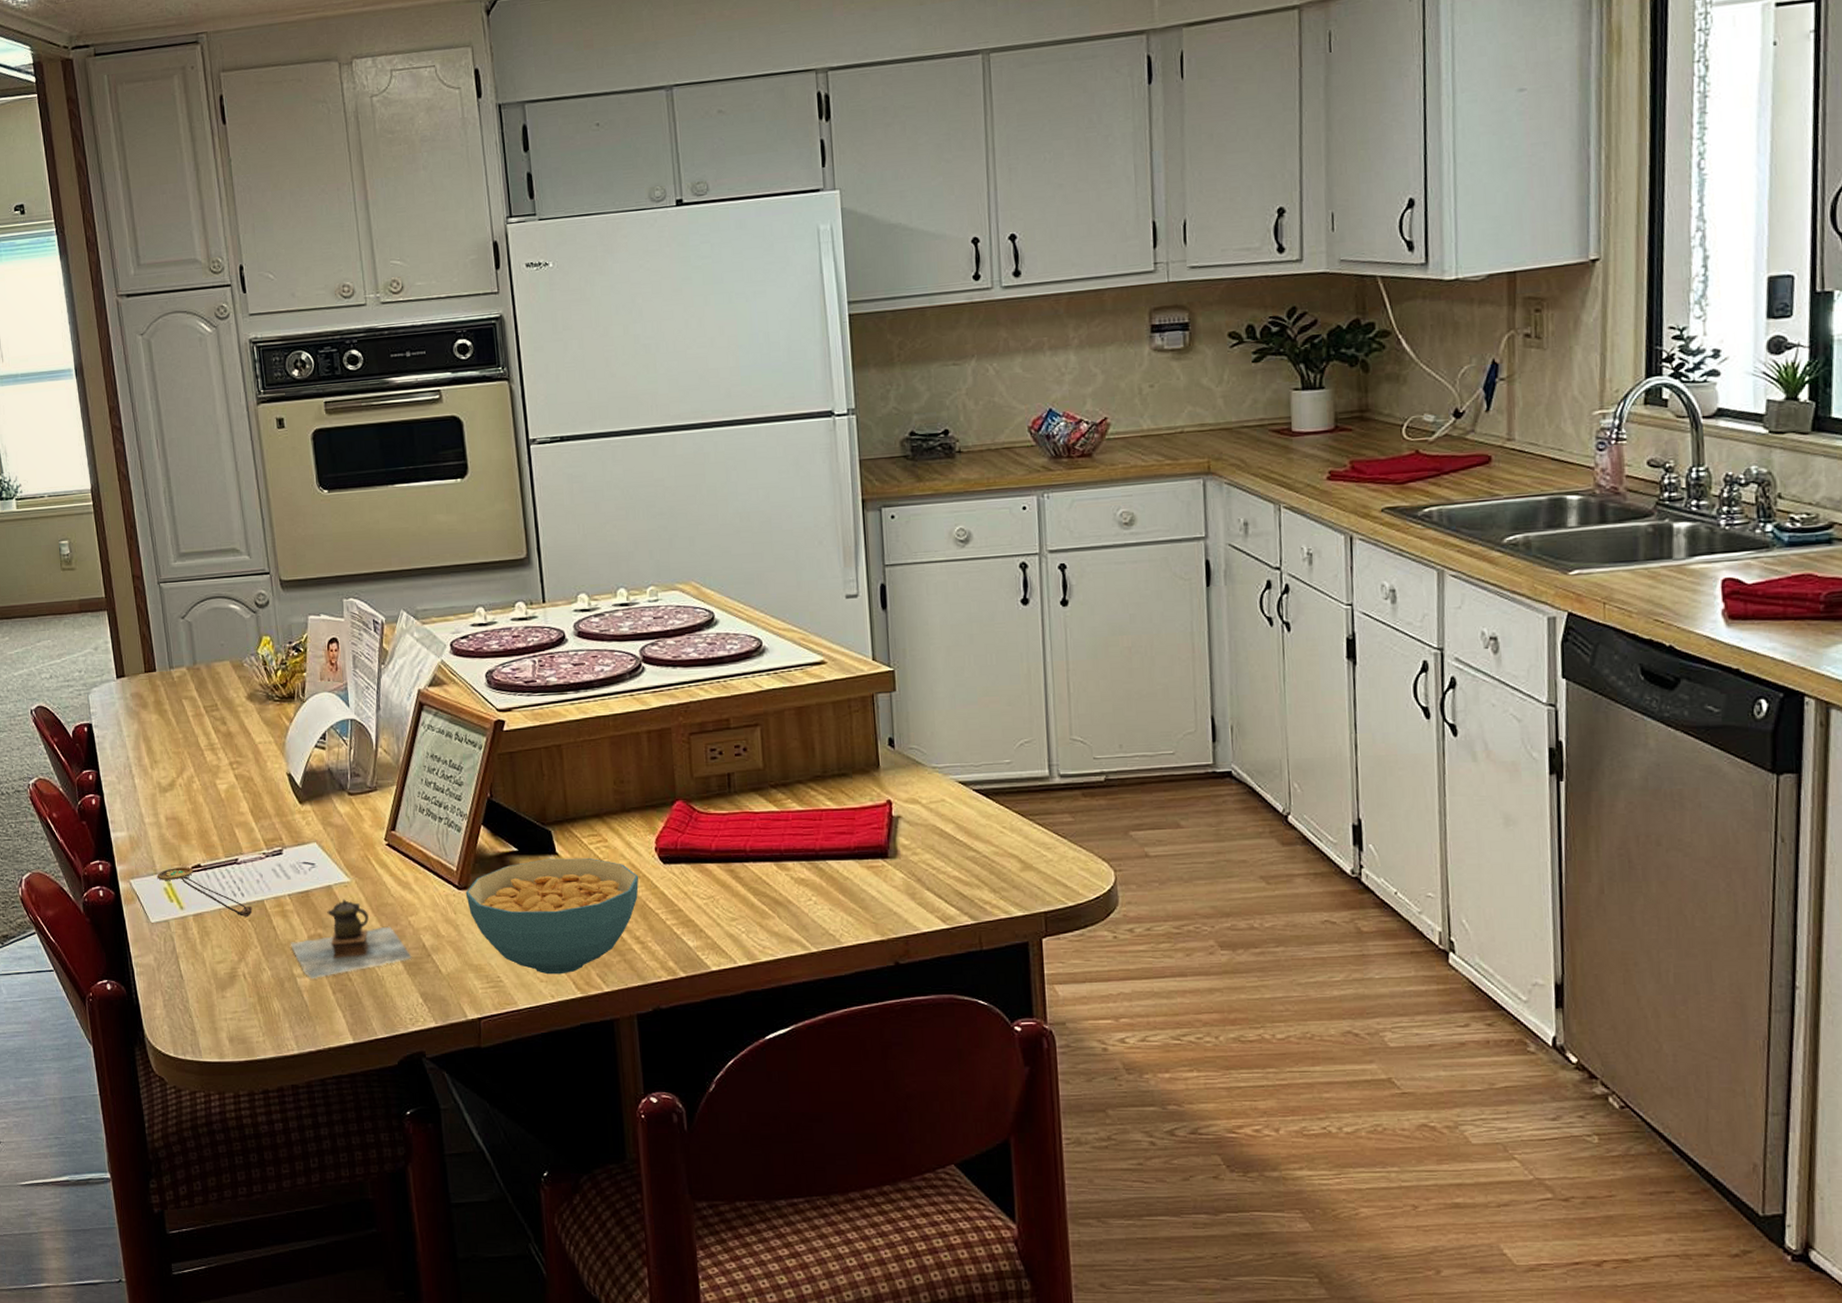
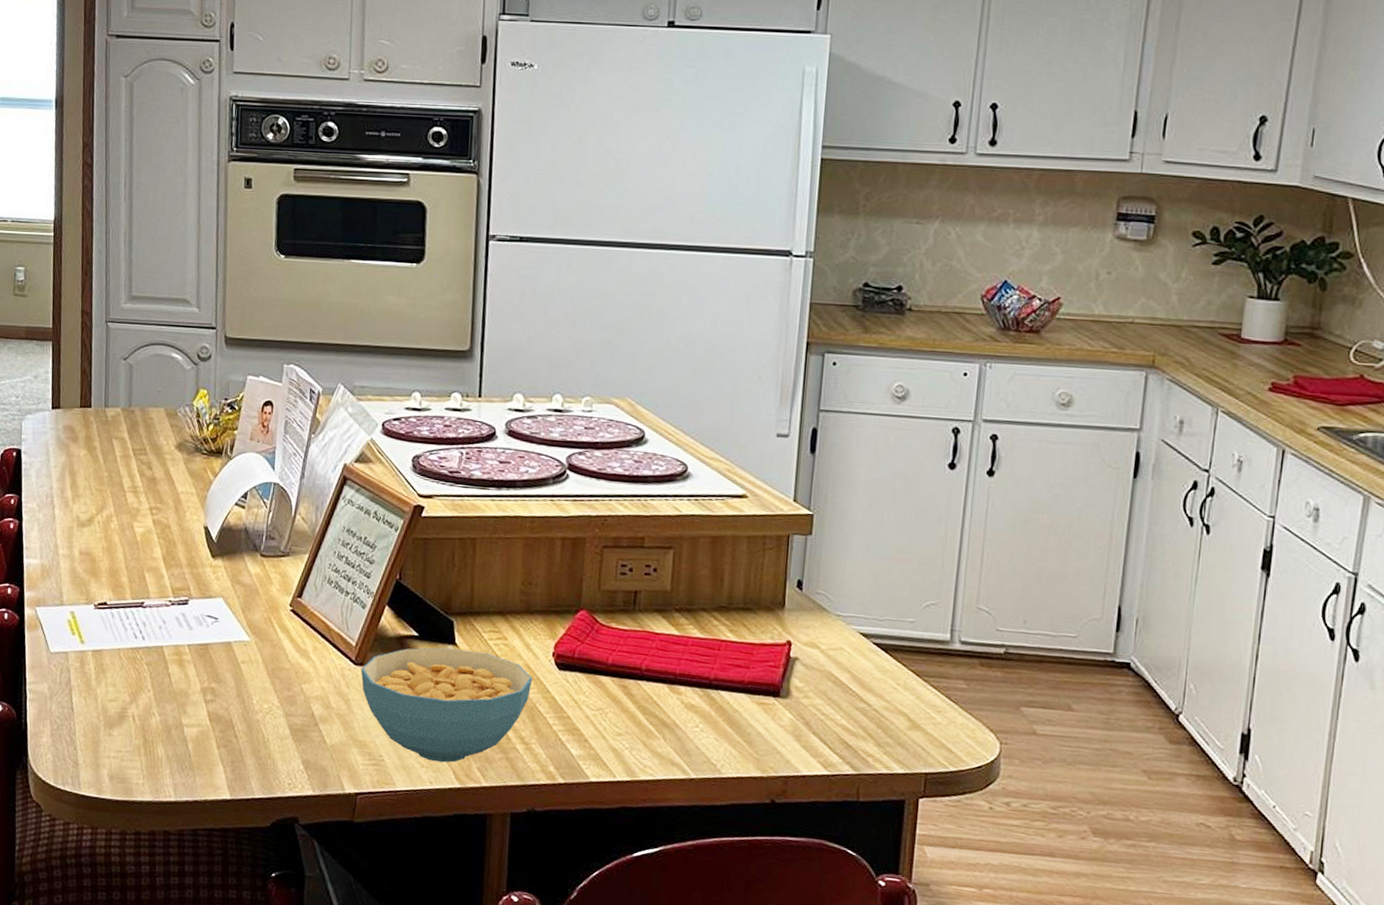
pendant necklace: present [157,867,253,918] -> none [62,601,151,661]
teapot: present [291,899,412,979] -> none [183,657,299,731]

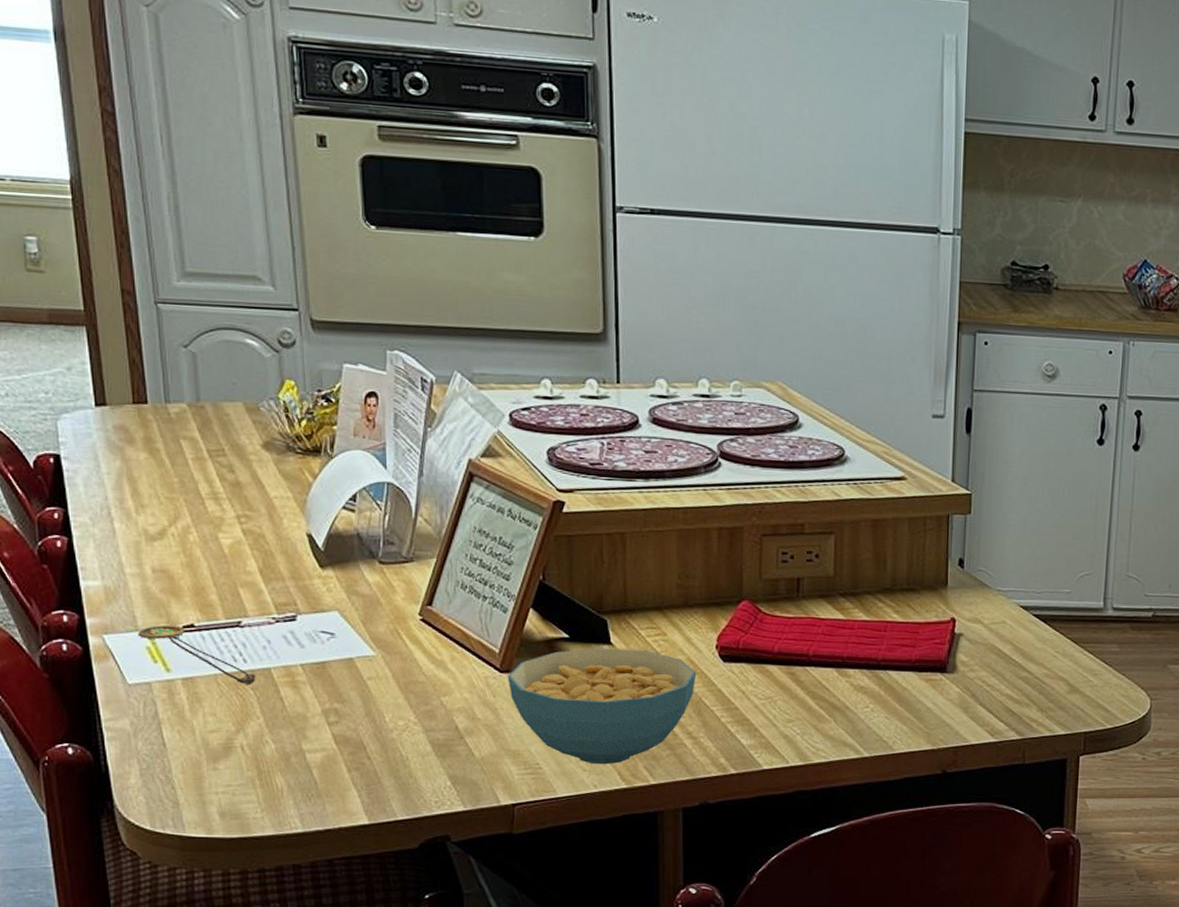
pendant necklace: none [62,601,151,661] -> present [138,625,256,686]

